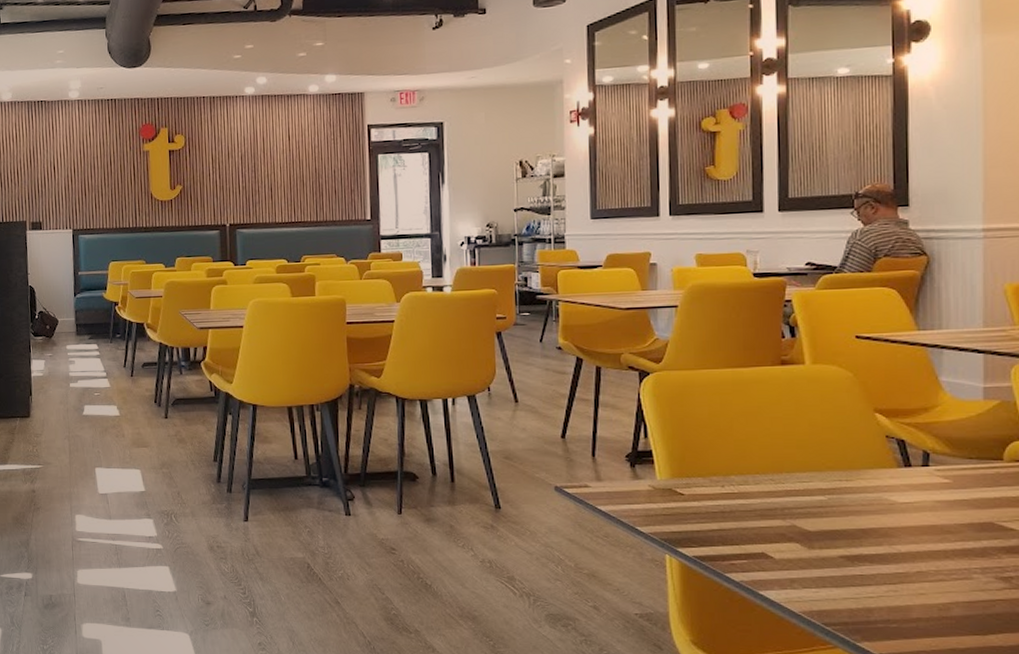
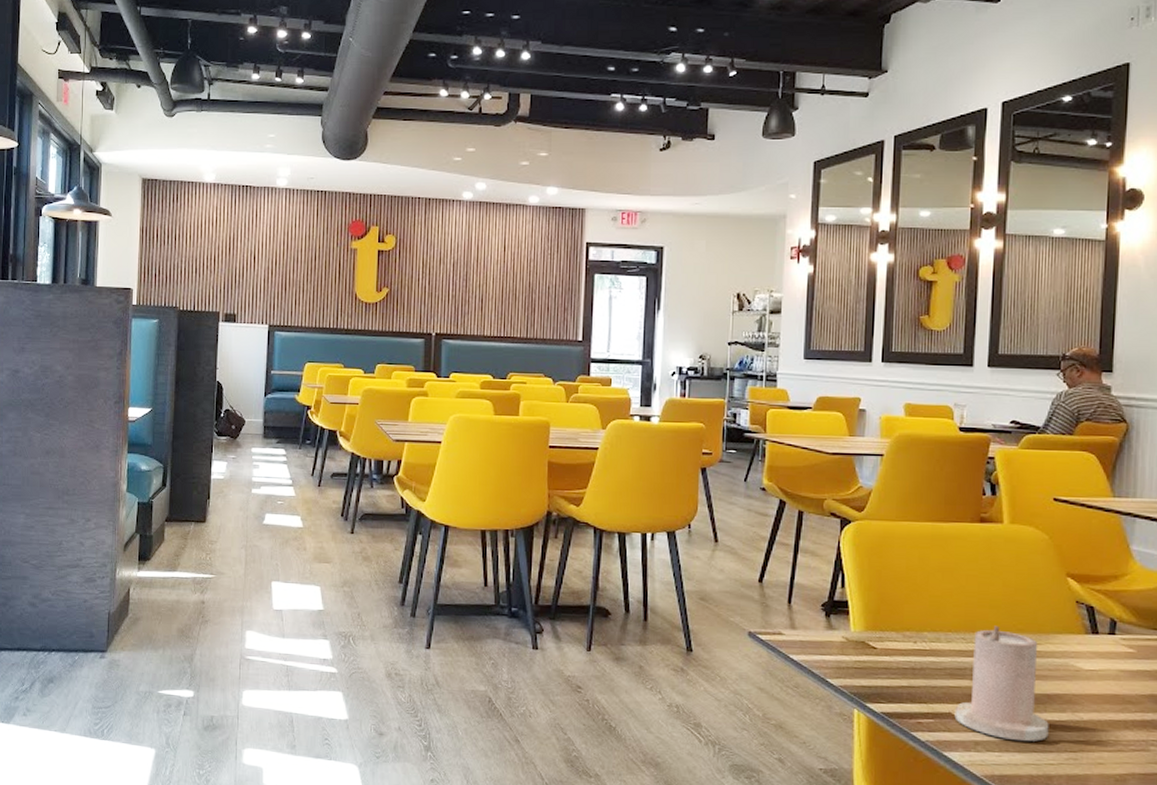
candle: none [768,465,866,577] -> present [954,625,1049,742]

